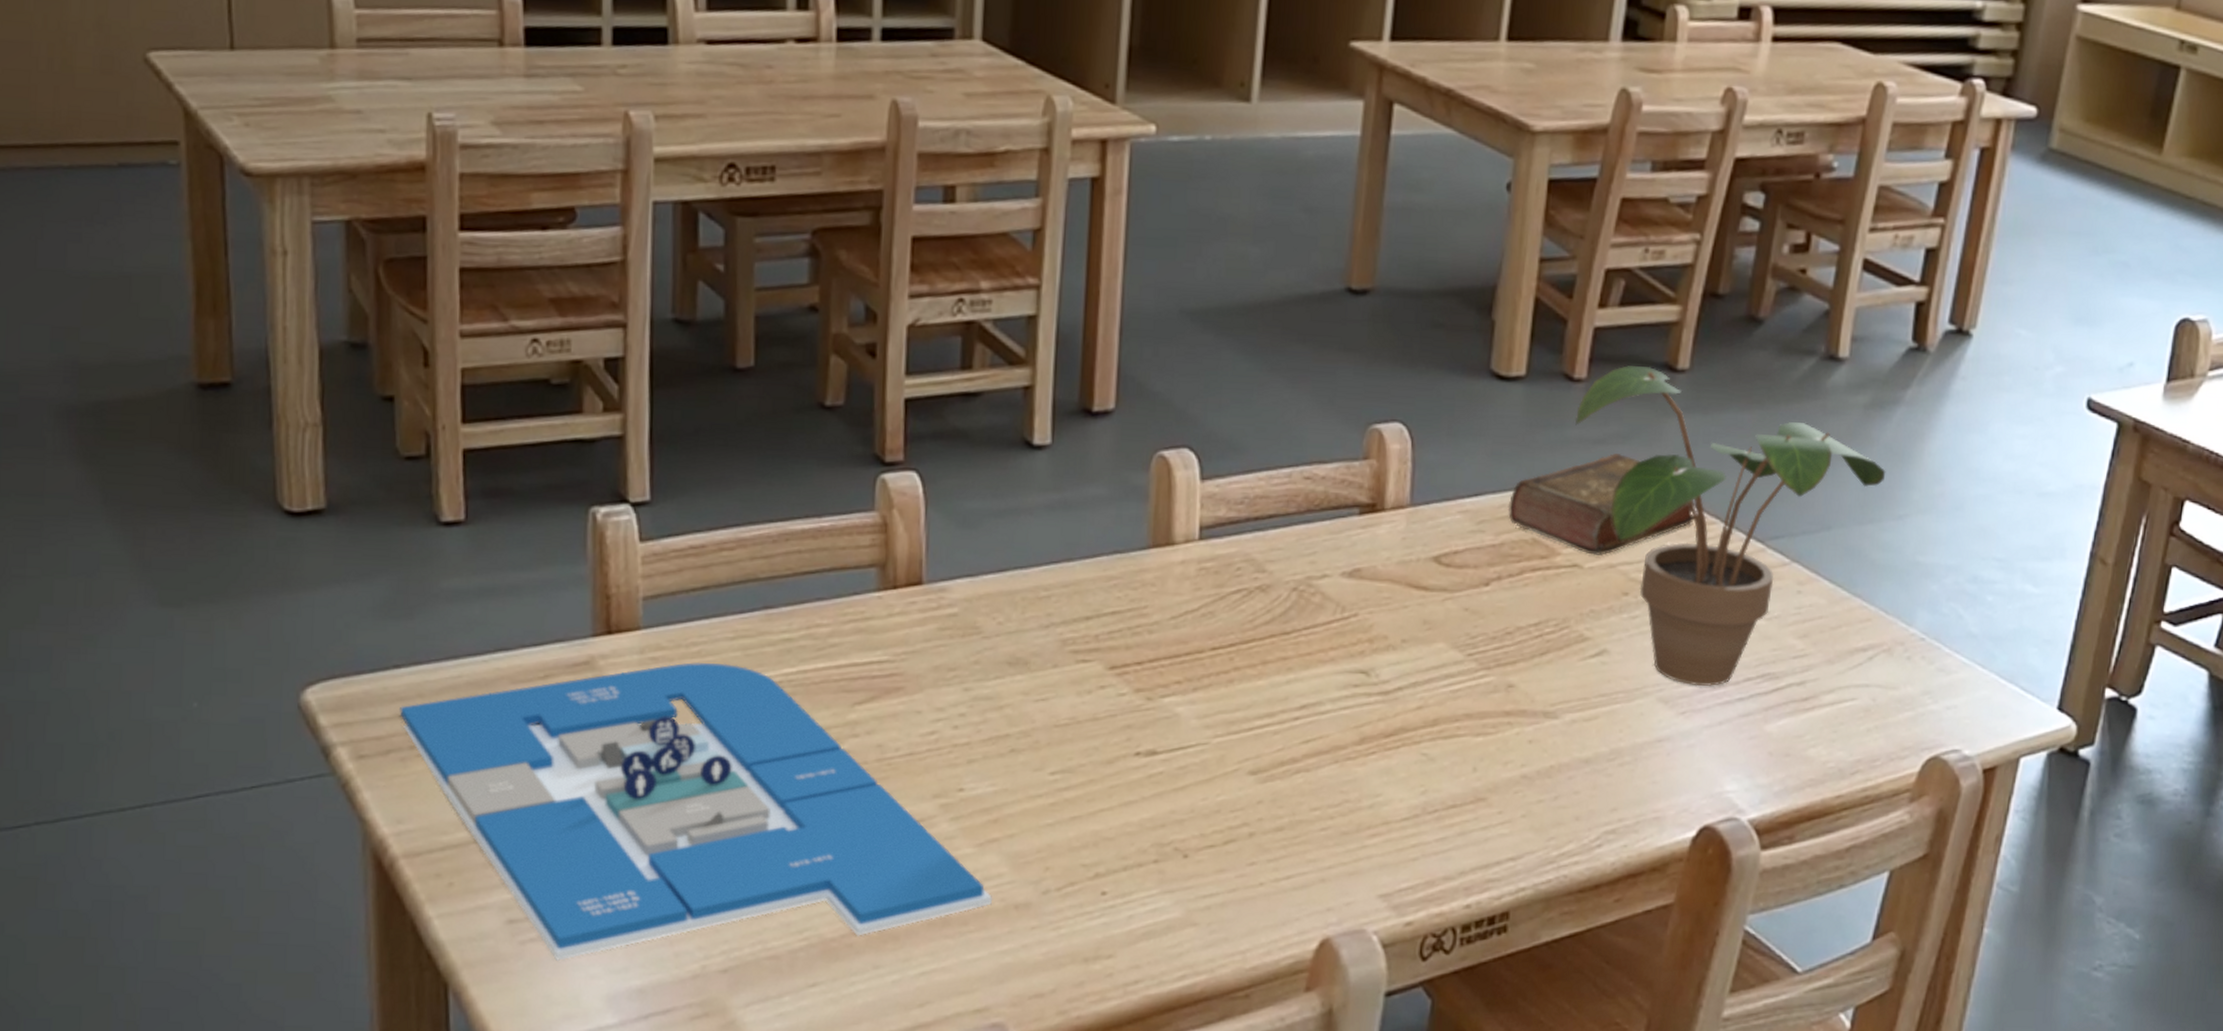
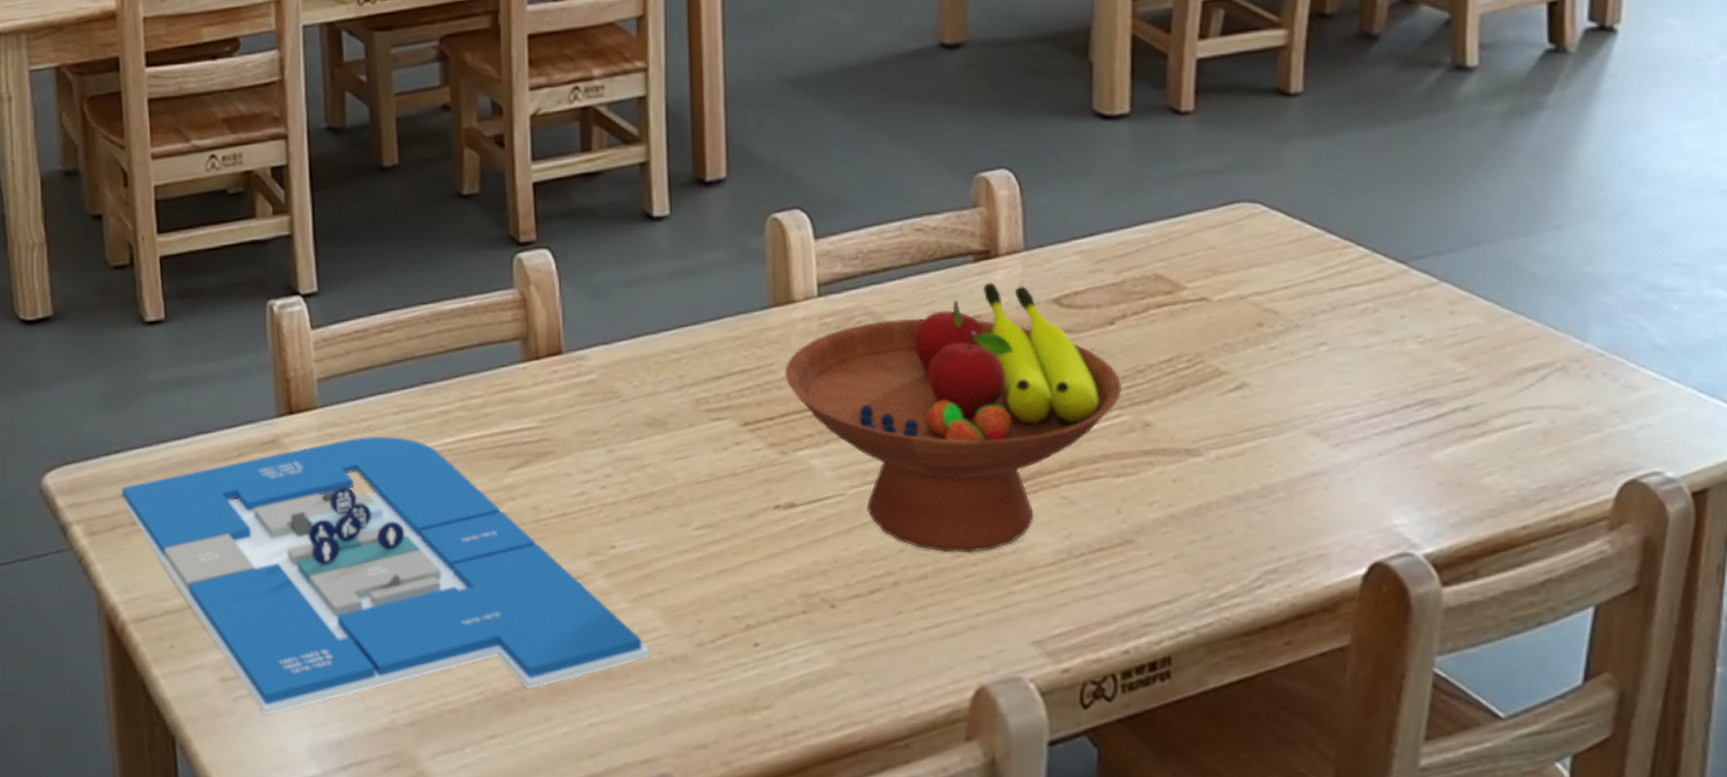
fruit bowl: none [1157,536,1491,807] -> present [784,282,1123,554]
book: present [1508,453,1695,555] -> none [1125,183,1327,287]
potted plant: present [1575,366,1886,687] -> none [1186,94,1536,417]

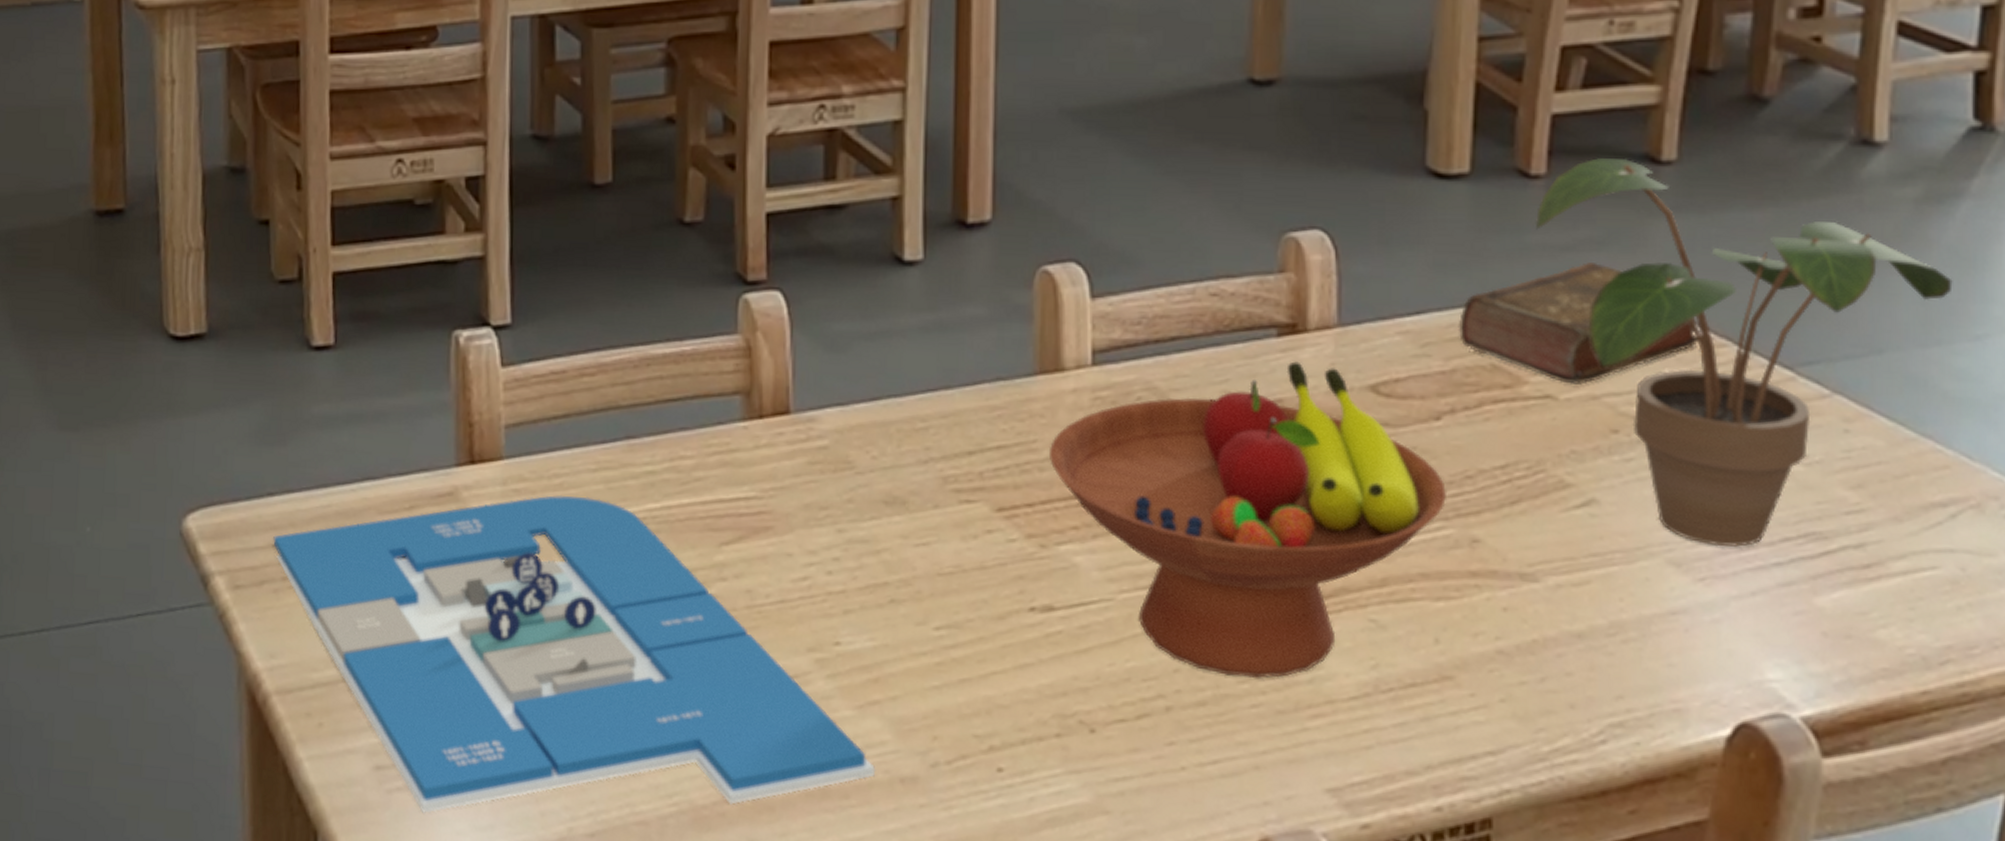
book: none [1125,183,1327,287] -> present [1458,262,1698,385]
potted plant: none [1186,94,1536,417] -> present [1535,158,1953,547]

